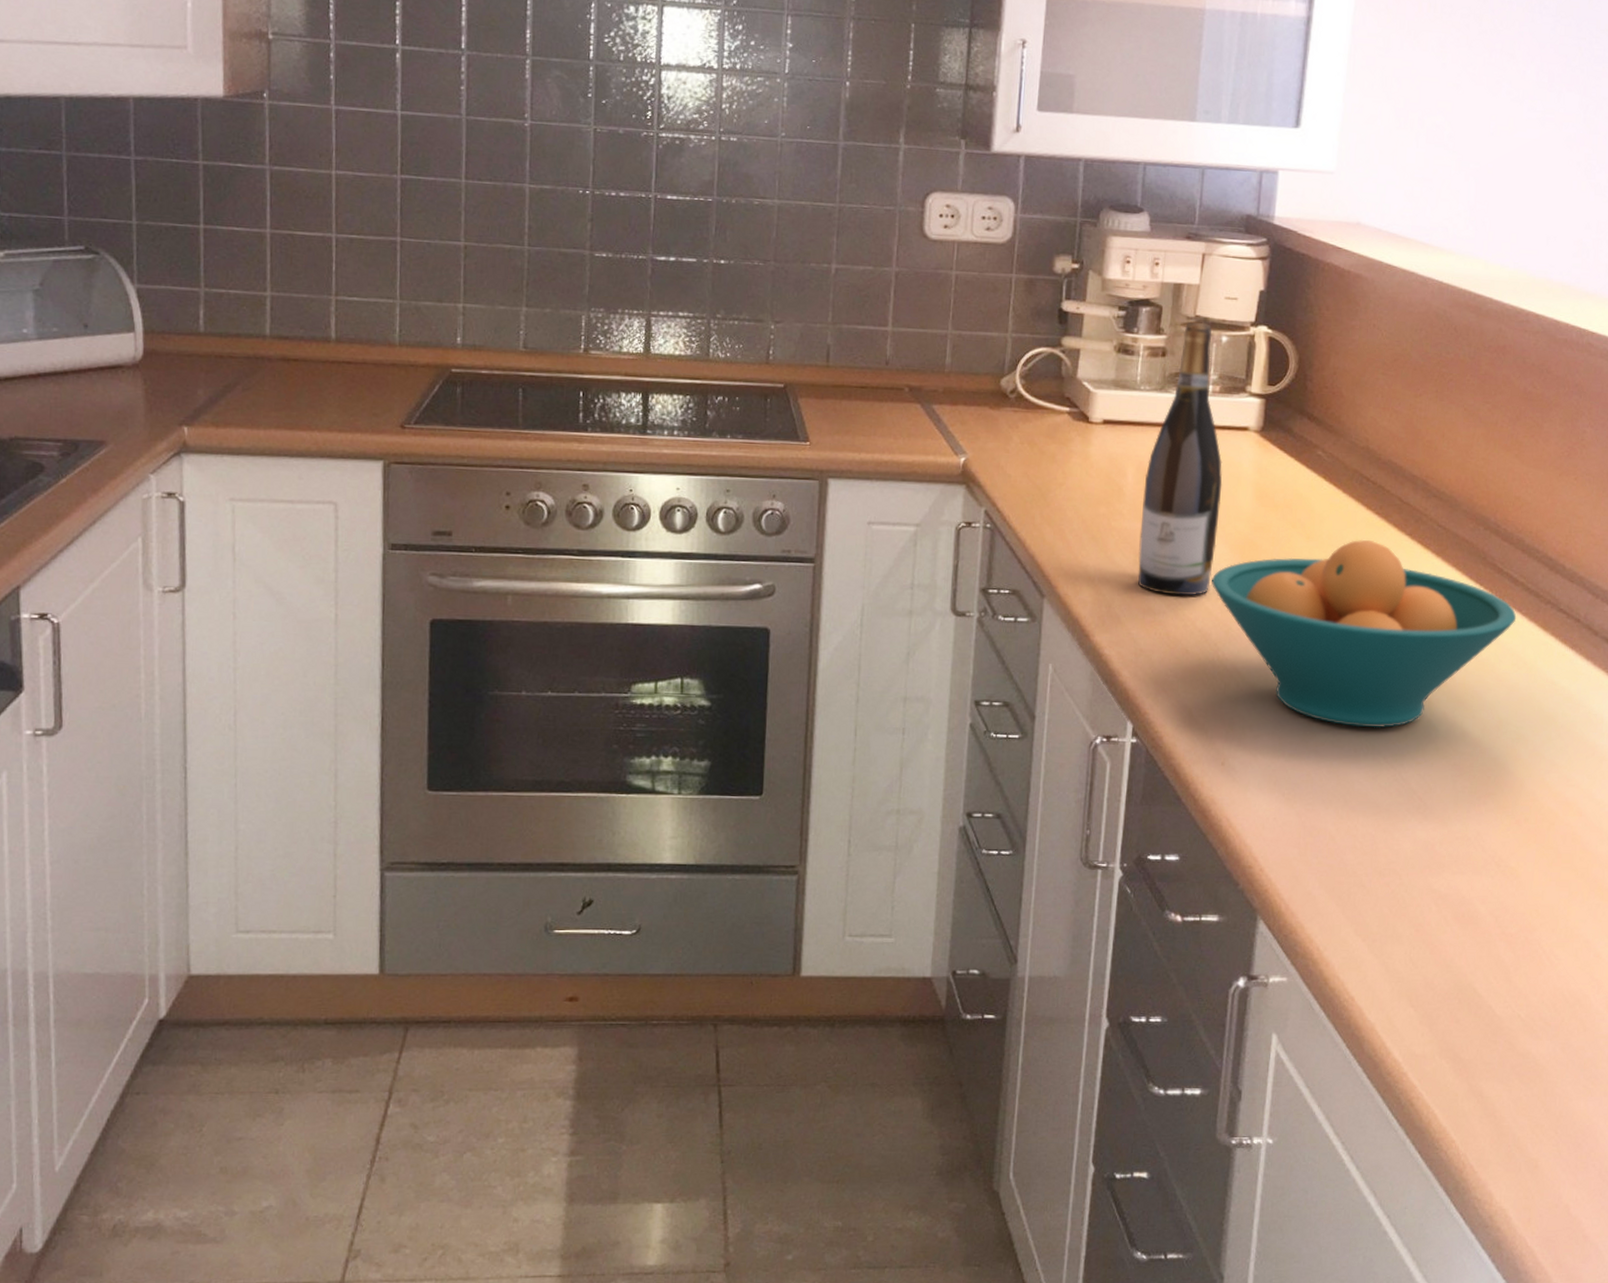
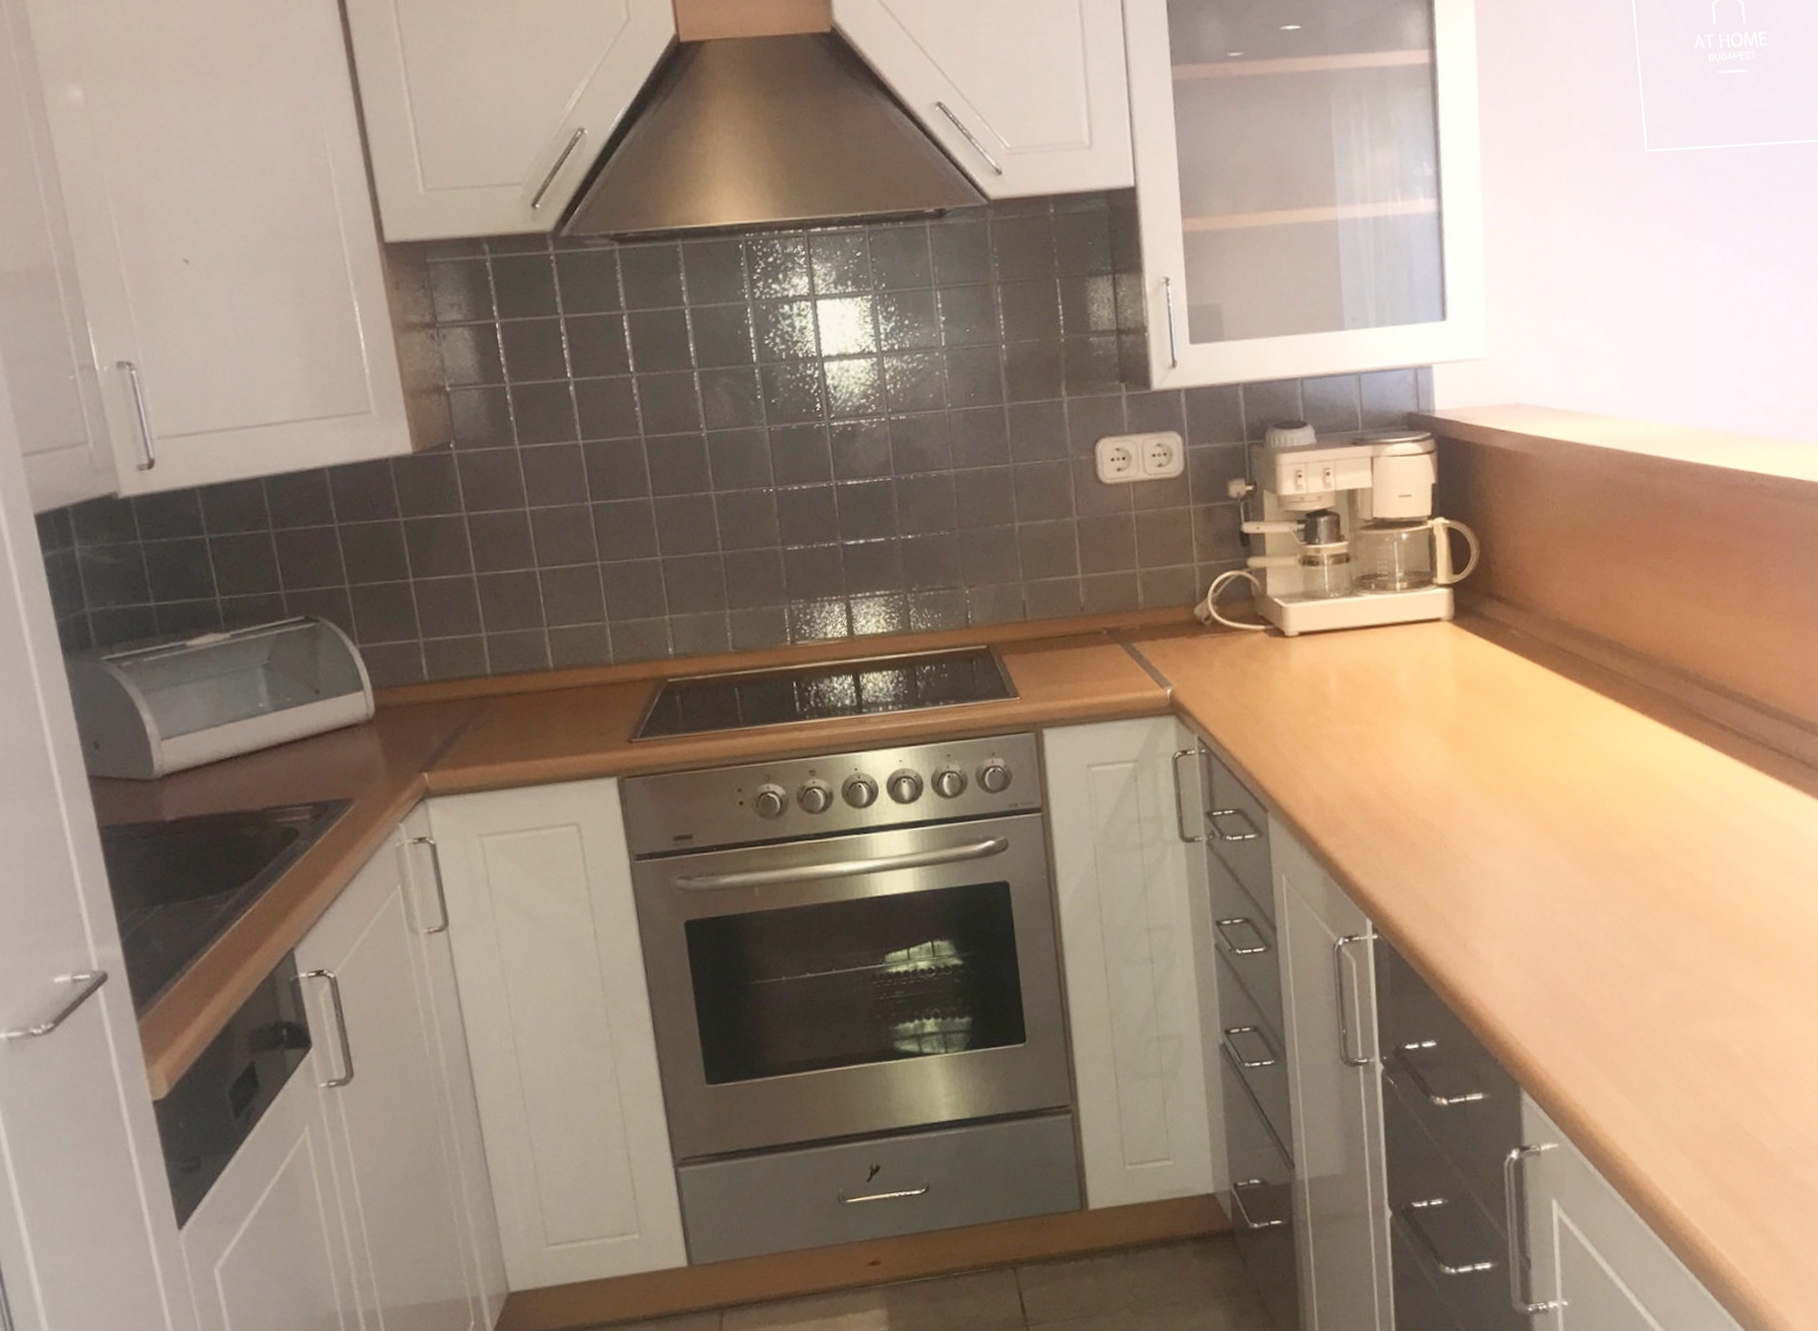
wine bottle: present [1138,321,1223,596] -> none [1348,523,1427,791]
fruit bowl: present [1211,539,1517,728] -> none [1426,709,1730,893]

